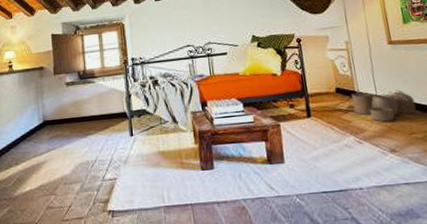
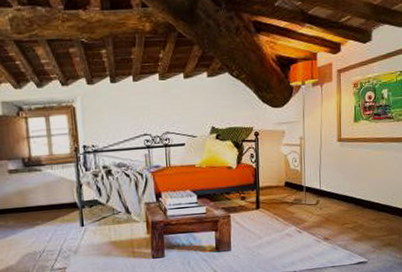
woven basket: present [351,89,416,122] -> none [298,184,351,214]

